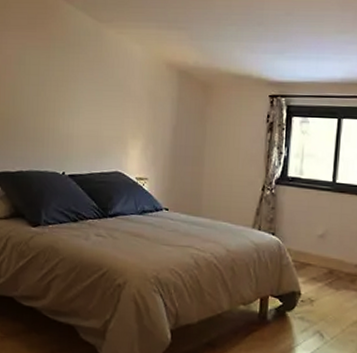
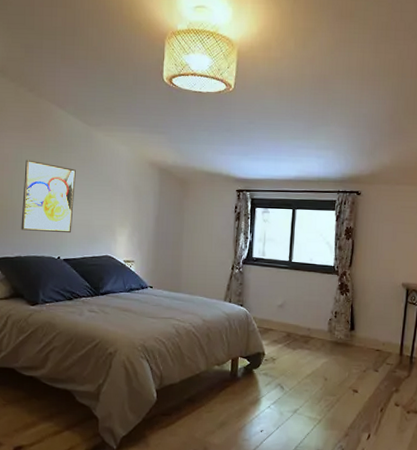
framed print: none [23,62,84,146] -> present [21,160,76,234]

